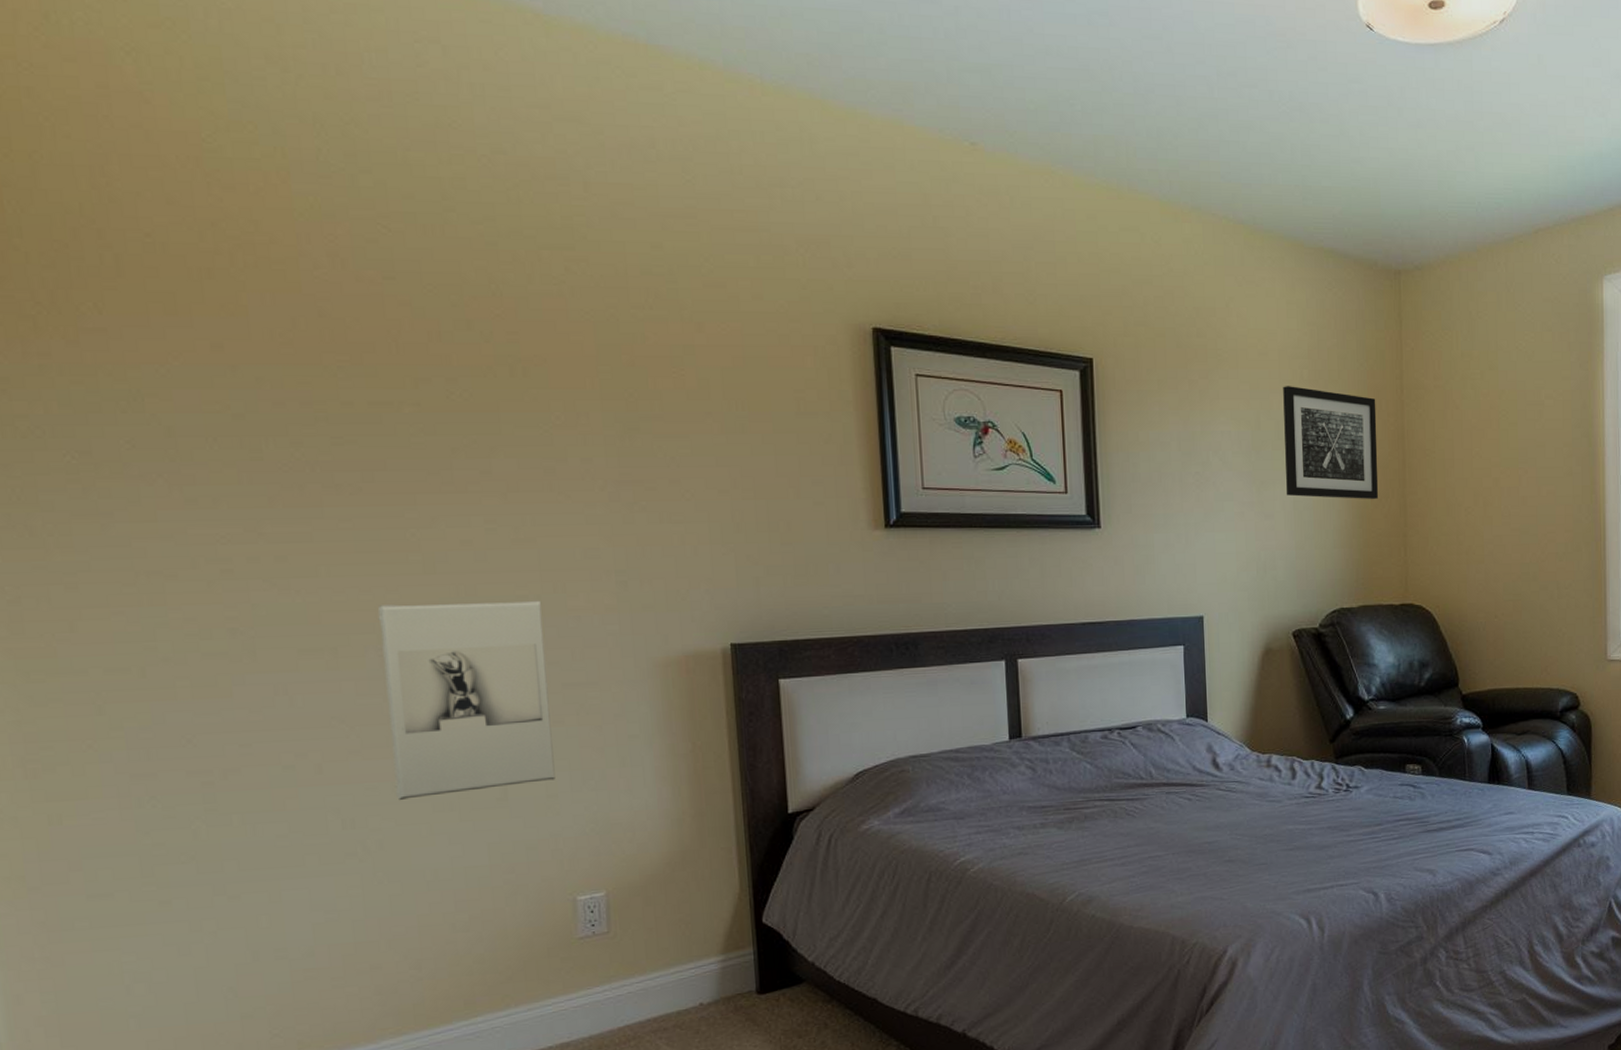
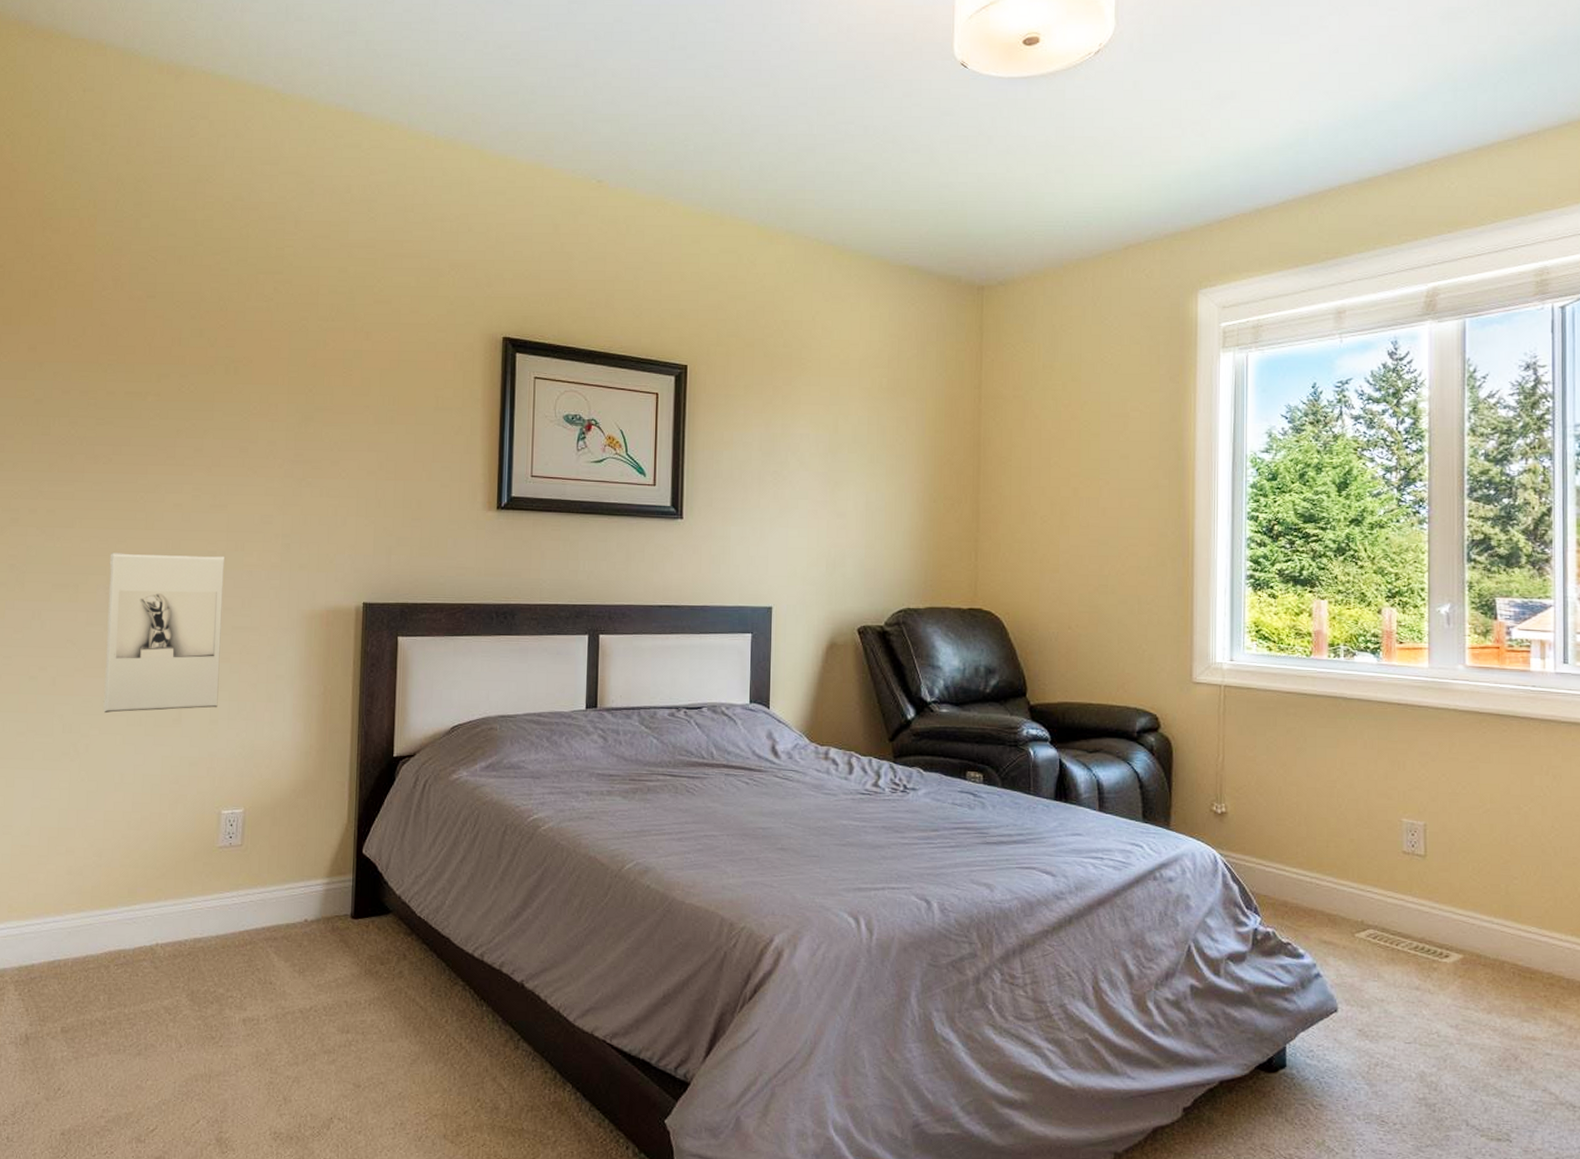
wall art: present [1283,386,1379,500] -> none [860,393,953,504]

